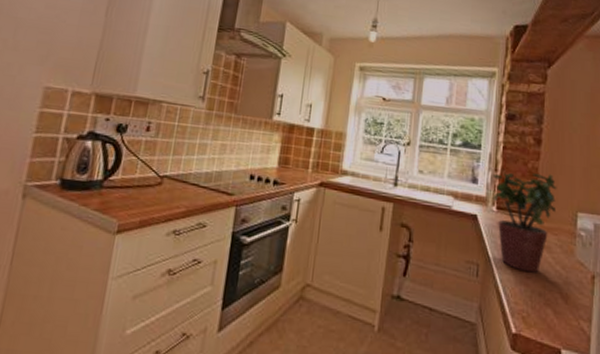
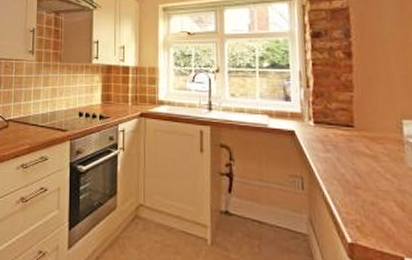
potted plant: present [492,172,557,273] -> none [306,85,377,183]

